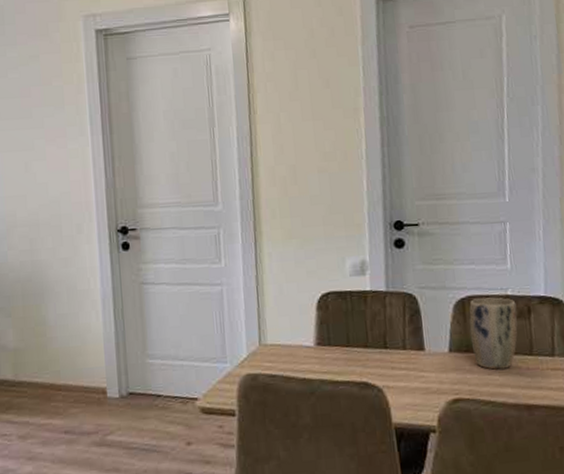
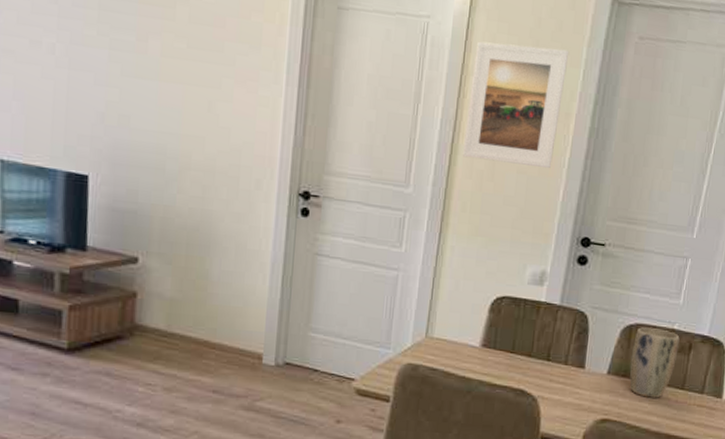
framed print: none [258,52,350,168] -> present [462,41,570,169]

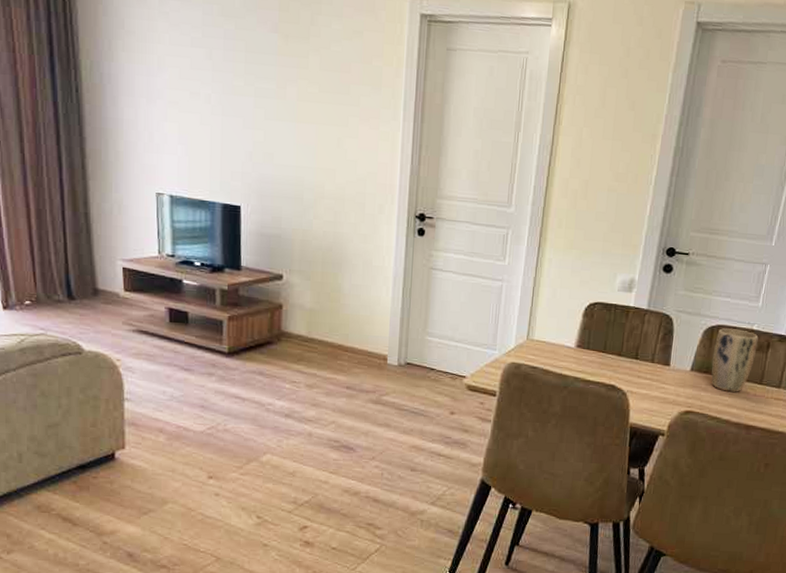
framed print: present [462,41,570,169] -> none [558,72,656,187]

